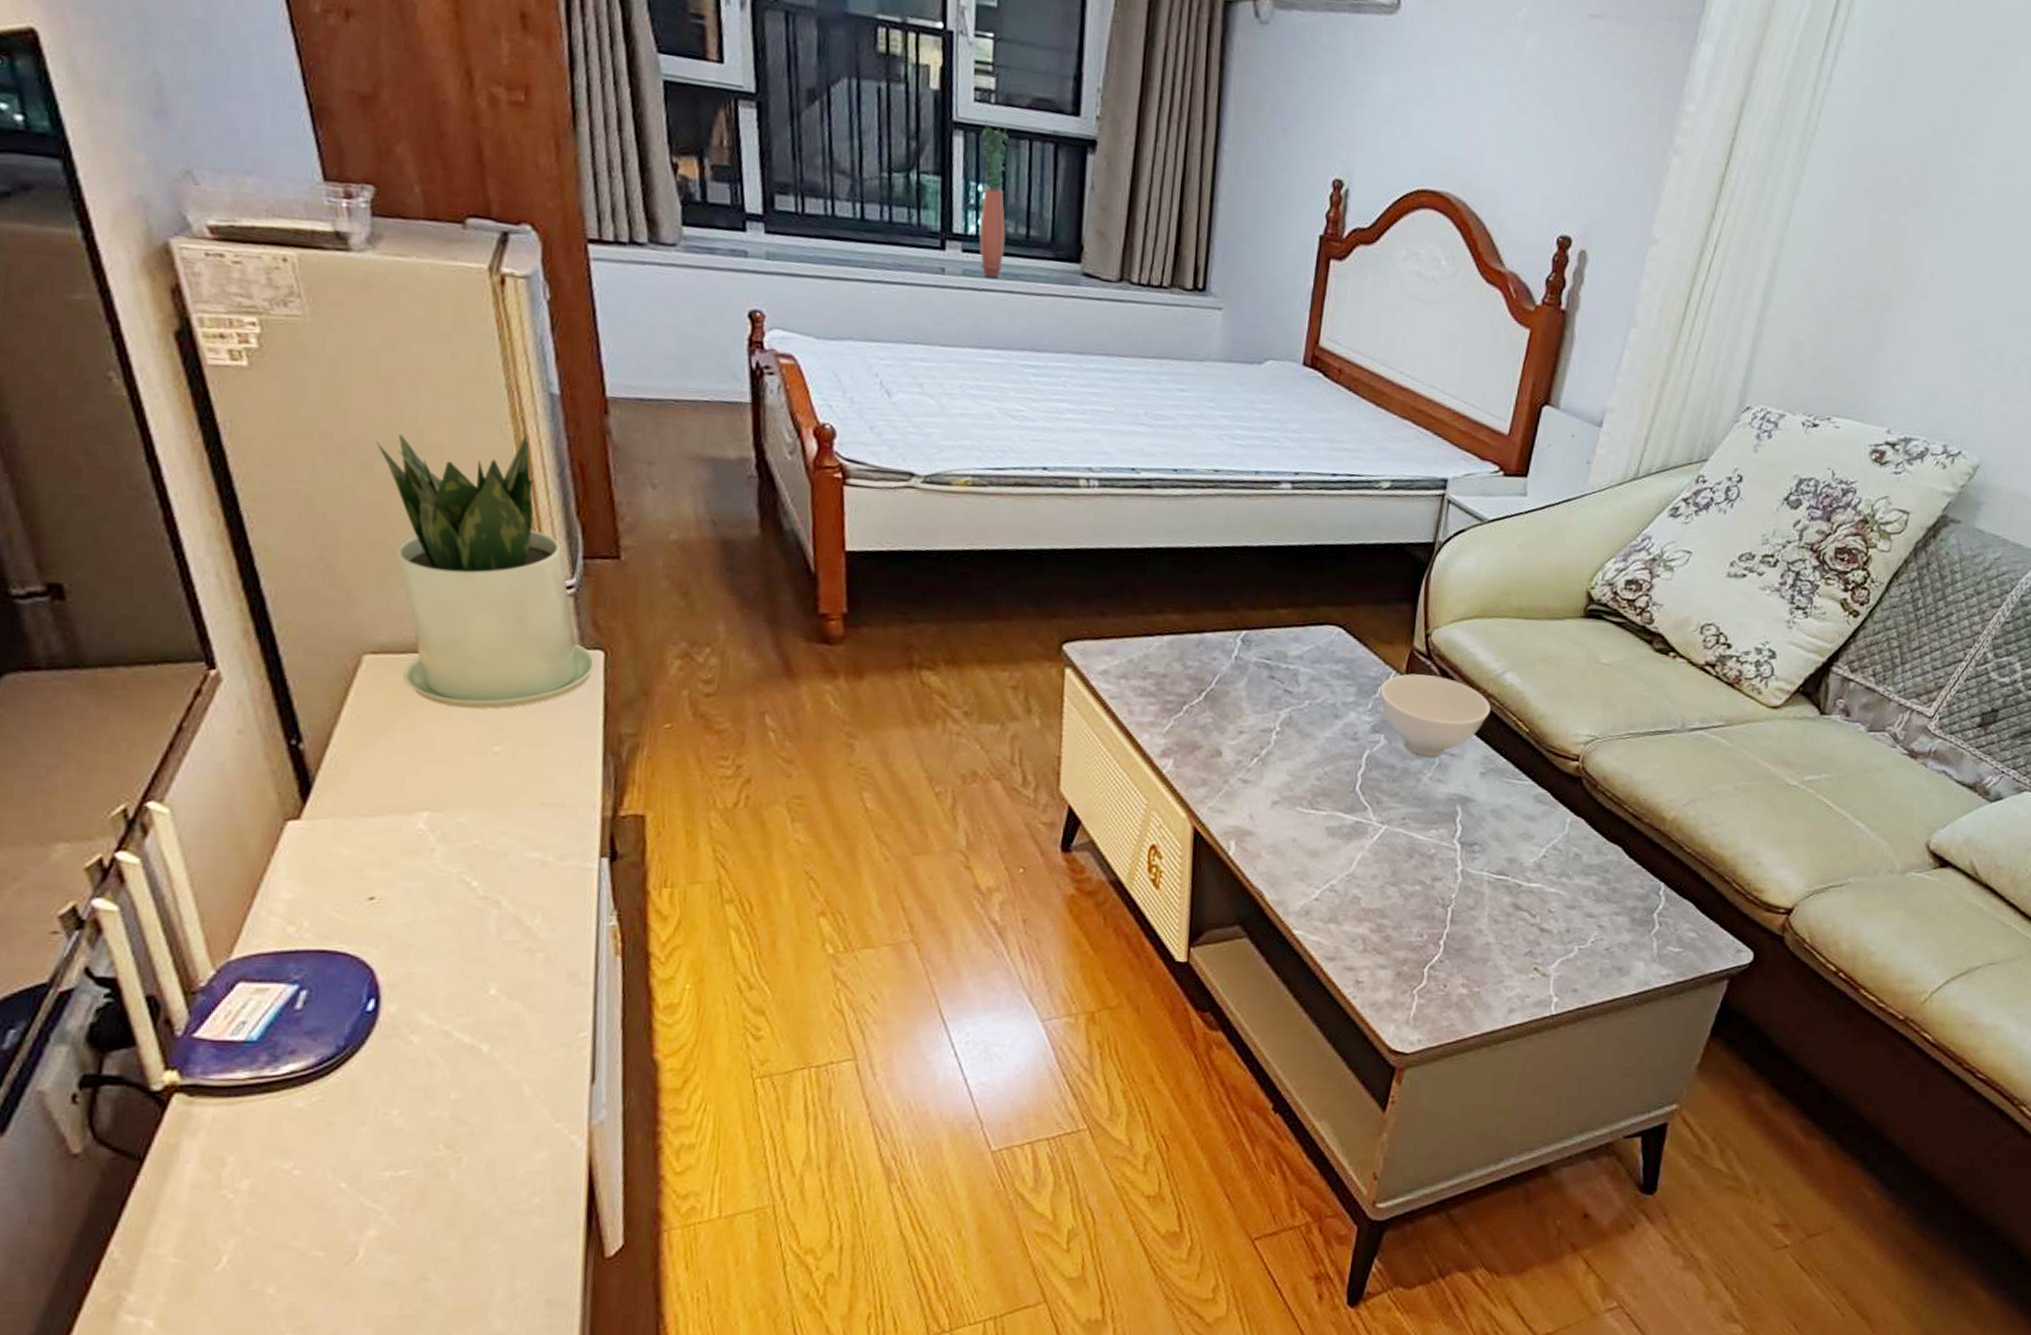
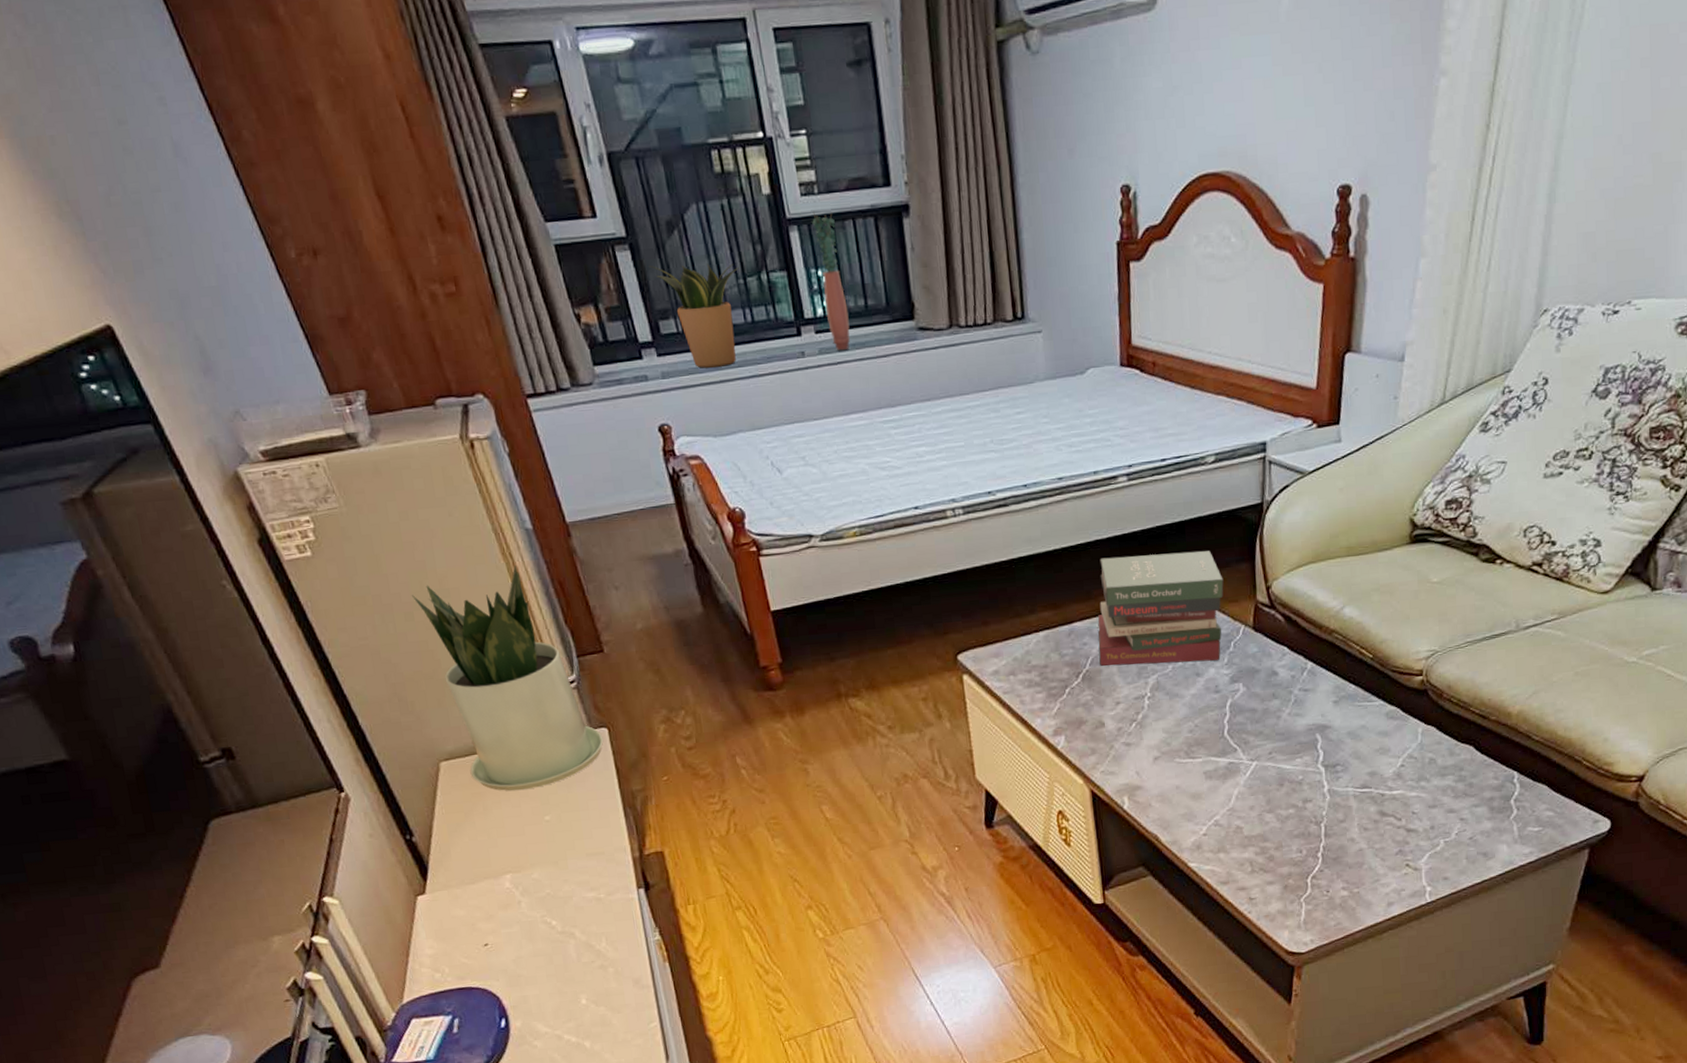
potted plant: none [776,132,885,263] -> present [649,263,739,368]
books: none [1227,567,1380,704] -> present [1097,551,1224,666]
bowl: present [1380,673,1491,758] -> none [1232,622,1335,696]

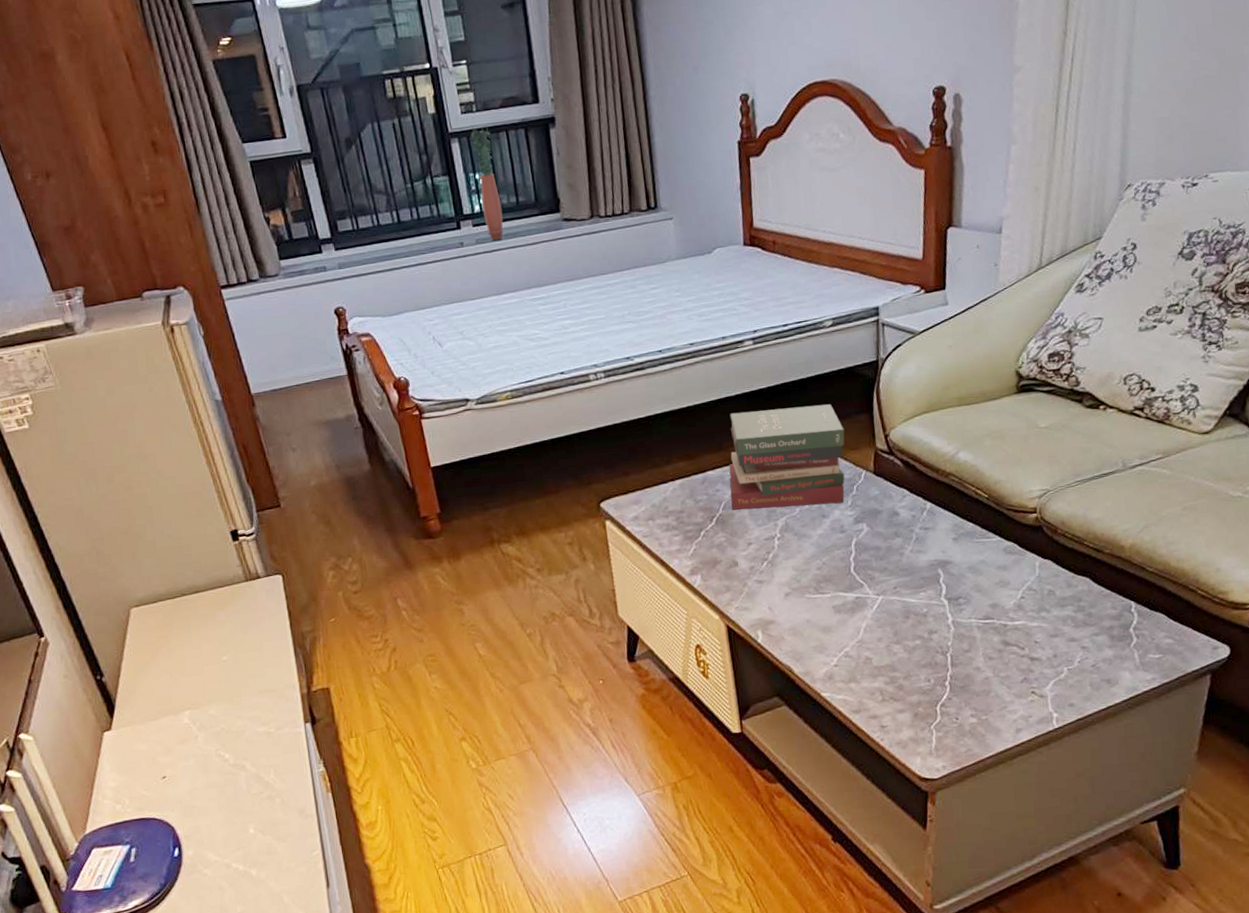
planter: present [411,565,604,791] -> none [113,432,278,634]
potted plant: present [649,263,739,368] -> none [330,171,407,259]

